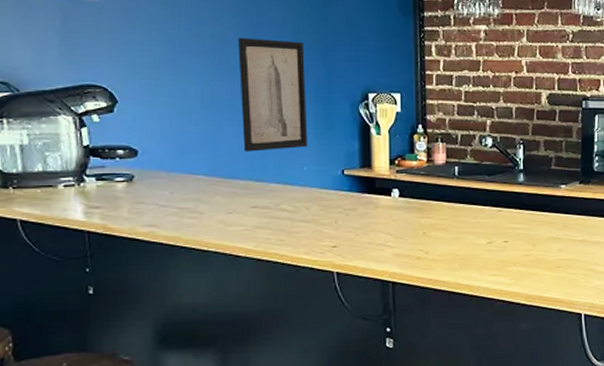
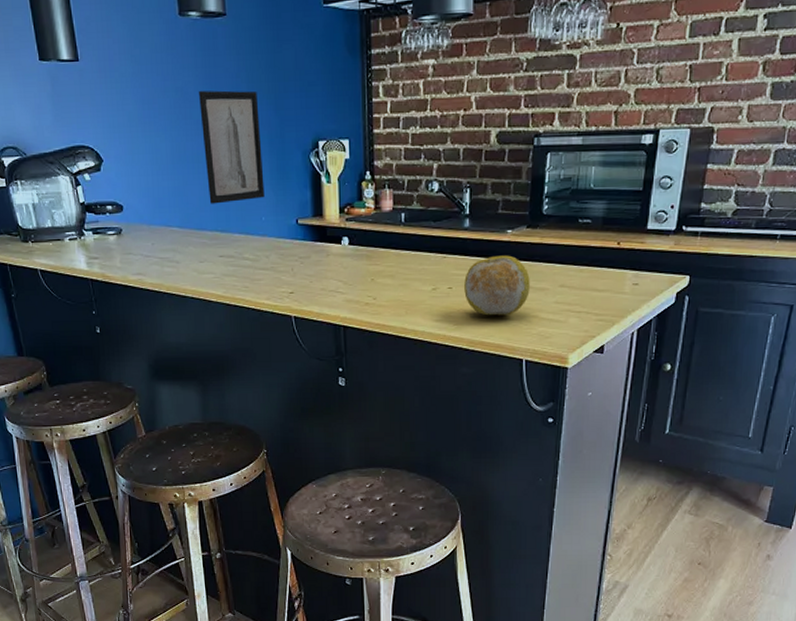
fruit: none [520,209,585,270] -> present [464,255,530,316]

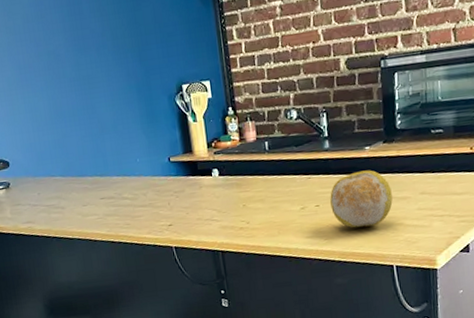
wall art: present [198,90,265,204] -> none [68,47,137,152]

